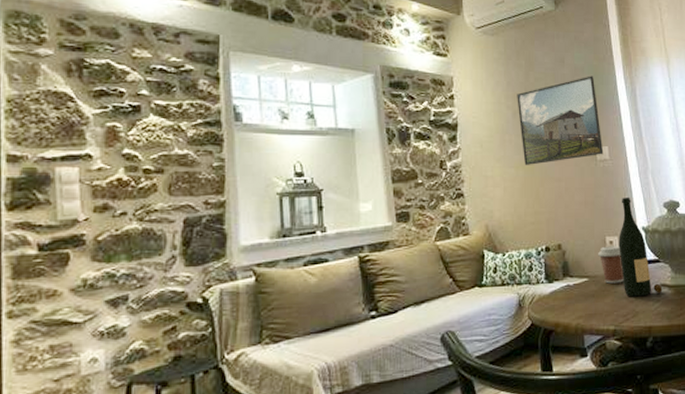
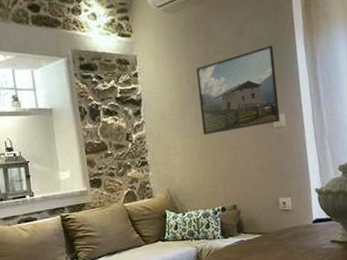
coffee cup: present [598,246,624,284] -> none [271,206,295,240]
wine bottle: present [619,198,663,297] -> none [291,162,333,251]

